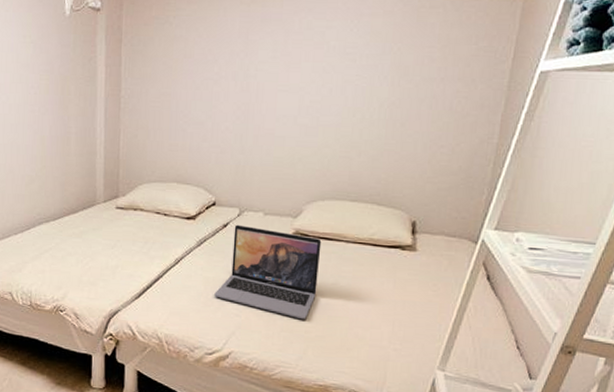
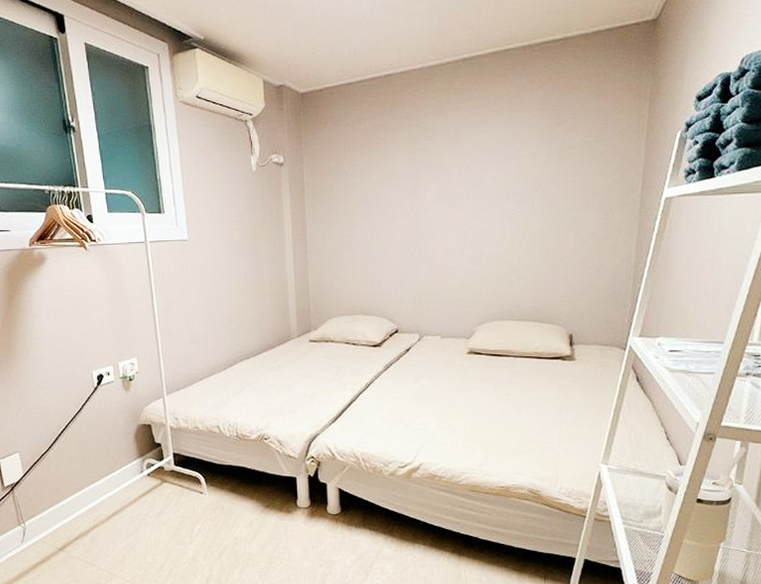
laptop: present [214,224,322,320] -> none [403,348,493,429]

